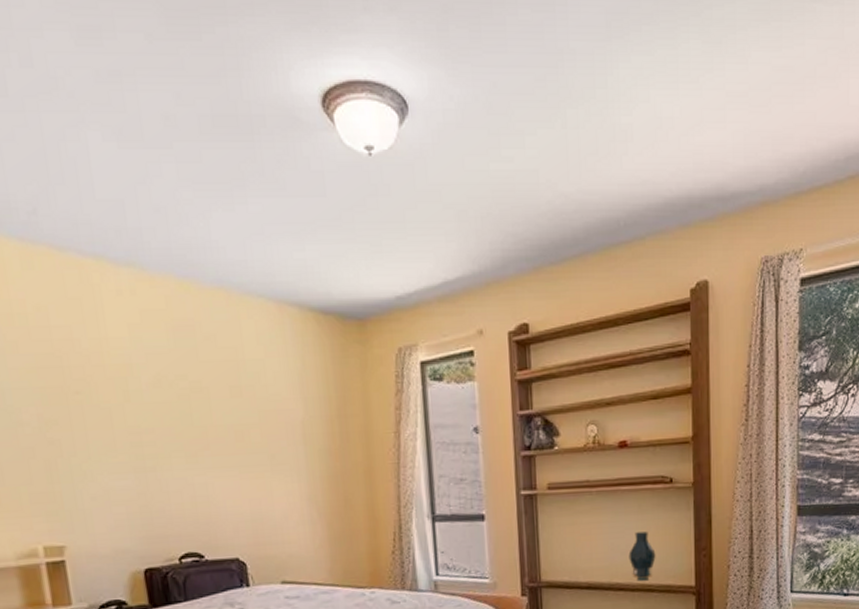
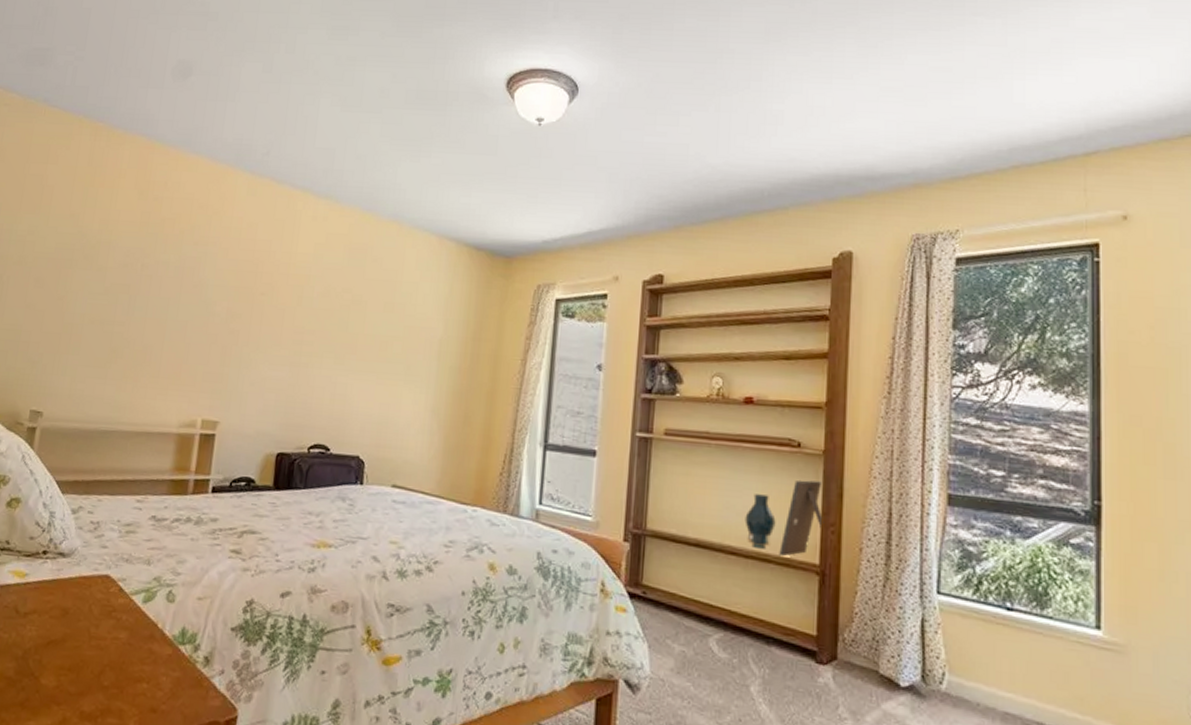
picture frame: none [661,512,697,585] -> present [779,480,825,557]

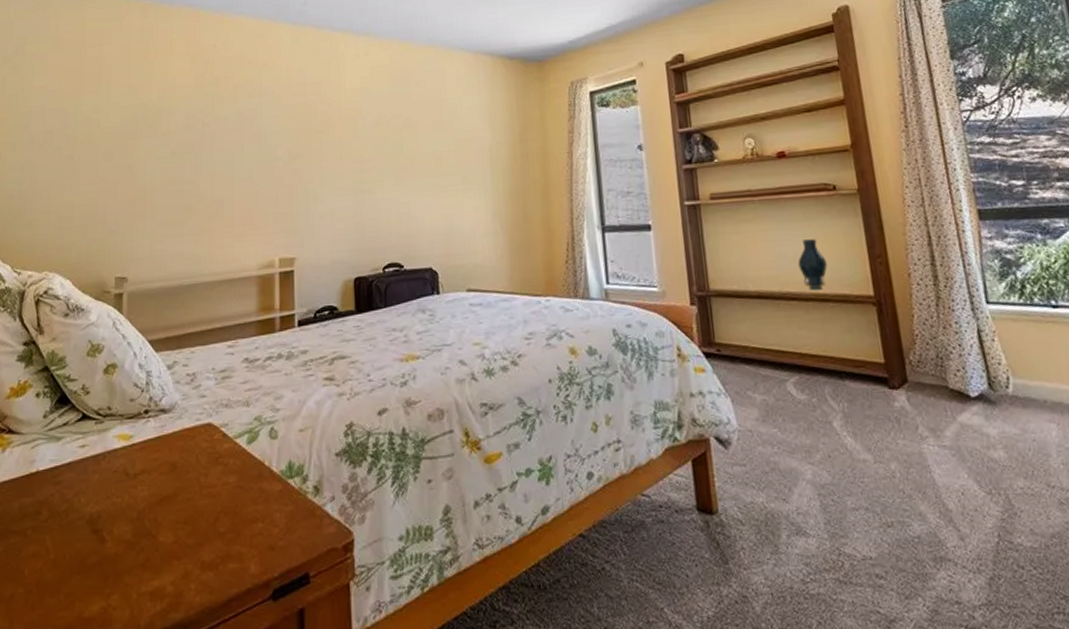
picture frame: present [779,480,825,557] -> none [835,218,871,294]

